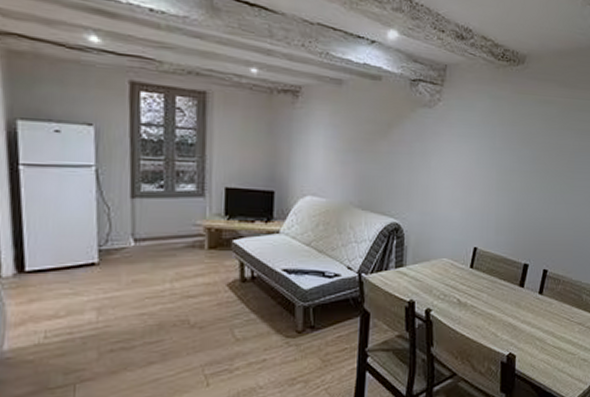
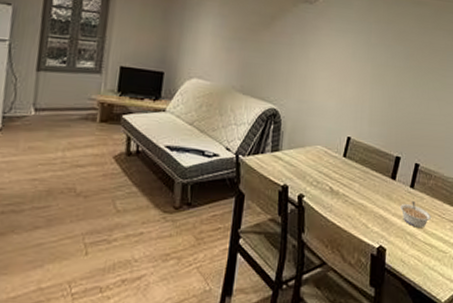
legume: none [529,306,560,332] -> present [400,200,431,228]

